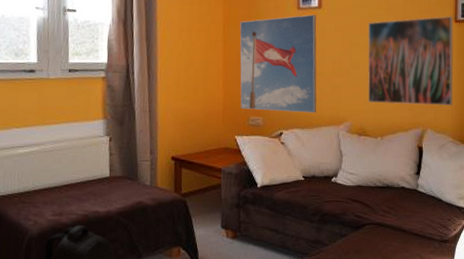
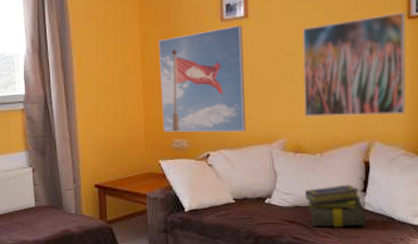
stack of books: none [366,167,419,208] -> present [304,185,366,228]

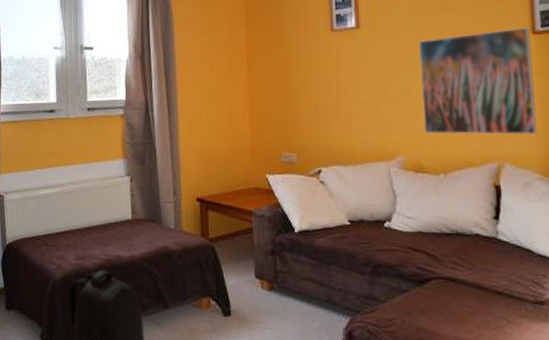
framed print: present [159,25,247,133] -> none [266,36,361,148]
stack of books: present [304,185,366,228] -> none [428,210,501,259]

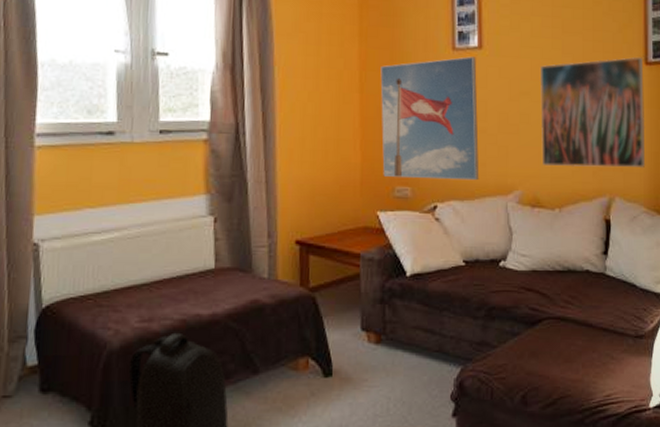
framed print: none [266,36,361,148] -> present [380,56,479,181]

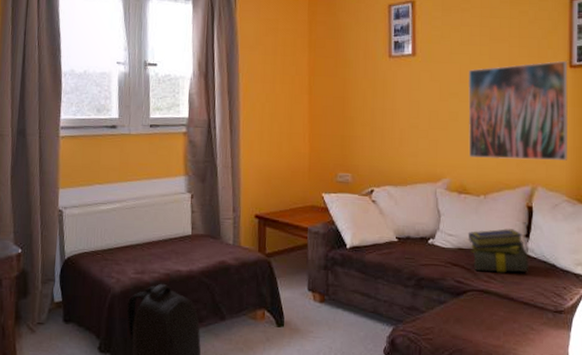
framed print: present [380,56,479,181] -> none [326,63,412,170]
stack of books: none [542,246,608,297] -> present [468,228,529,273]

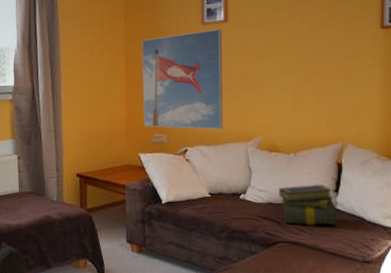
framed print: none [326,63,412,170] -> present [141,29,224,130]
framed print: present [468,60,569,162] -> none [279,22,379,120]

